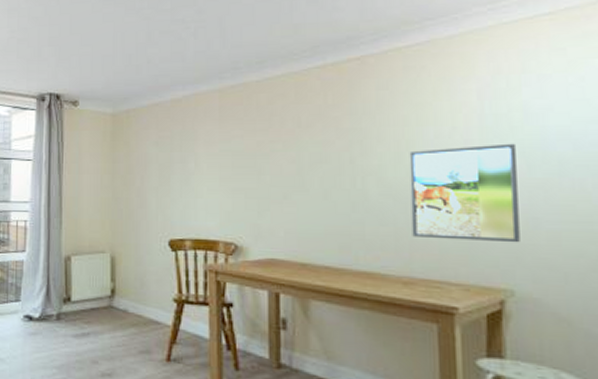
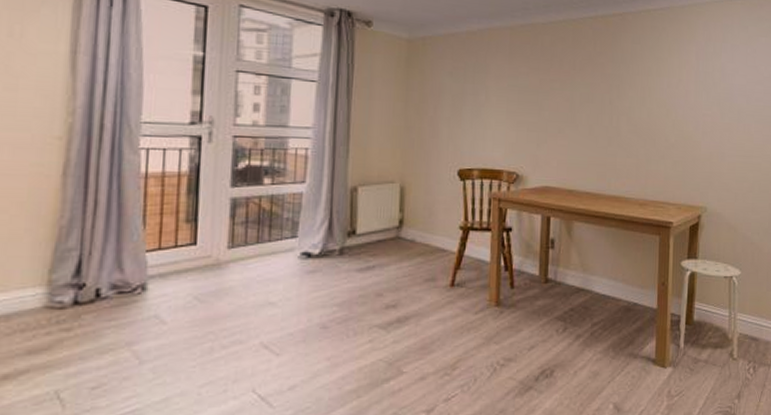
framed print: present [409,143,520,243] -> none [648,95,715,172]

